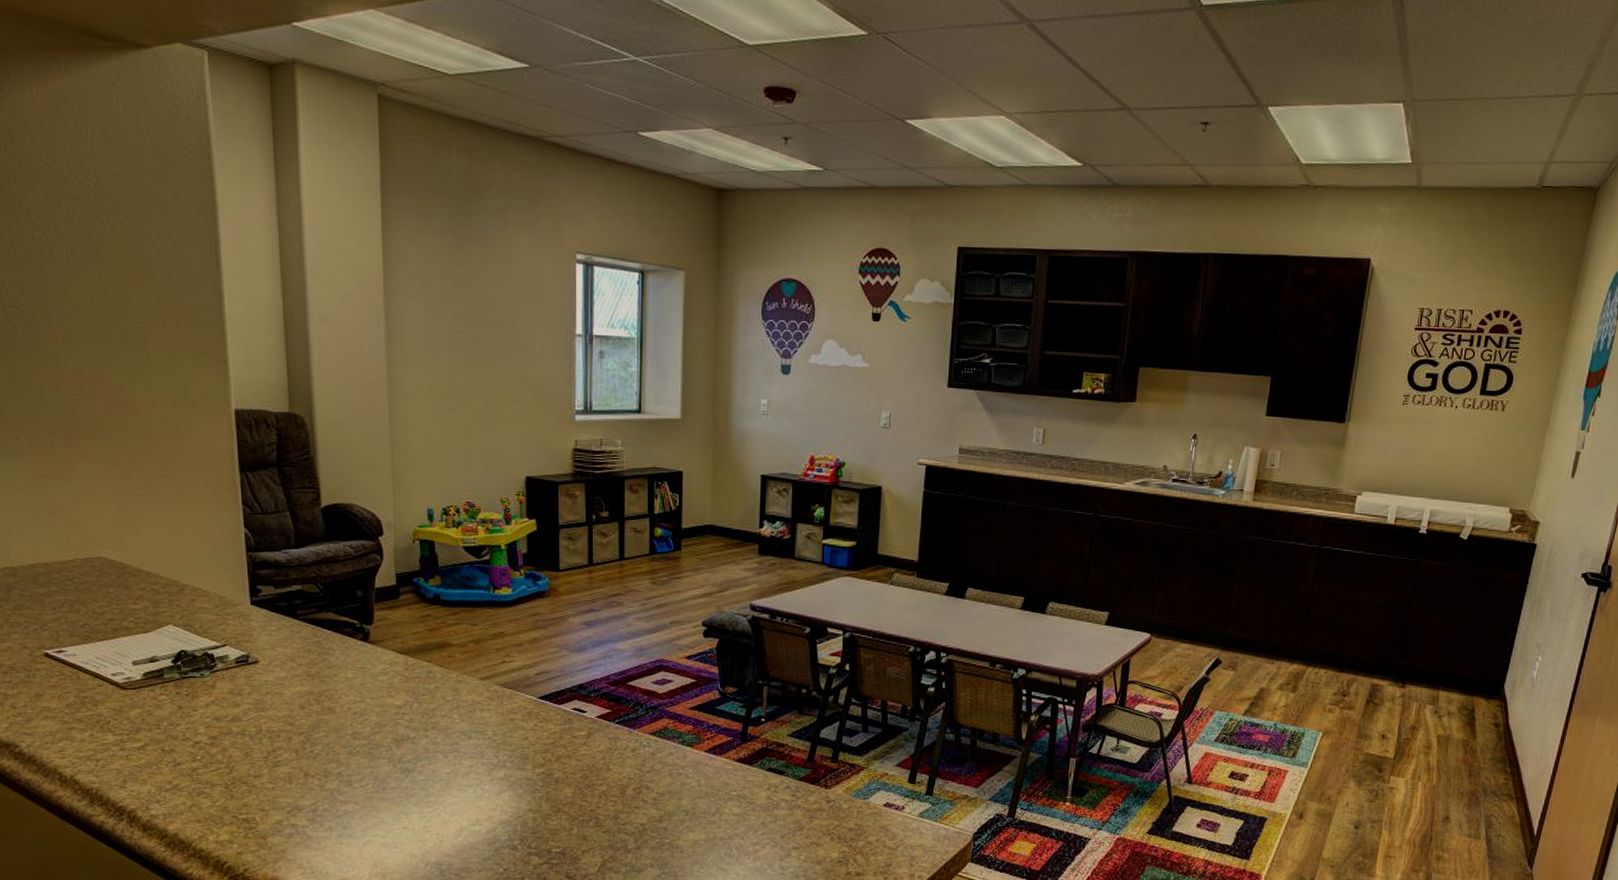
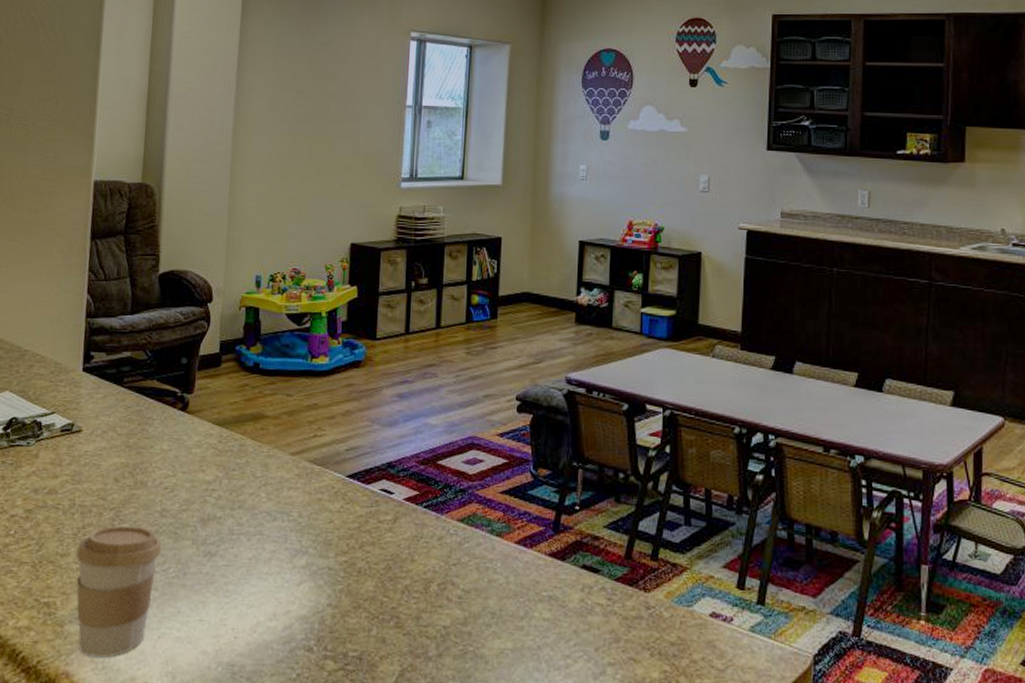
coffee cup: none [269,748,357,863] -> present [75,525,162,658]

